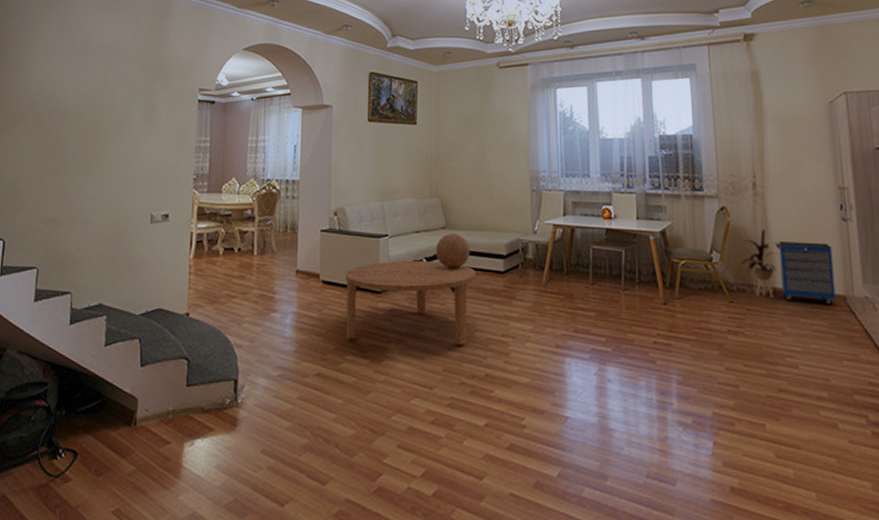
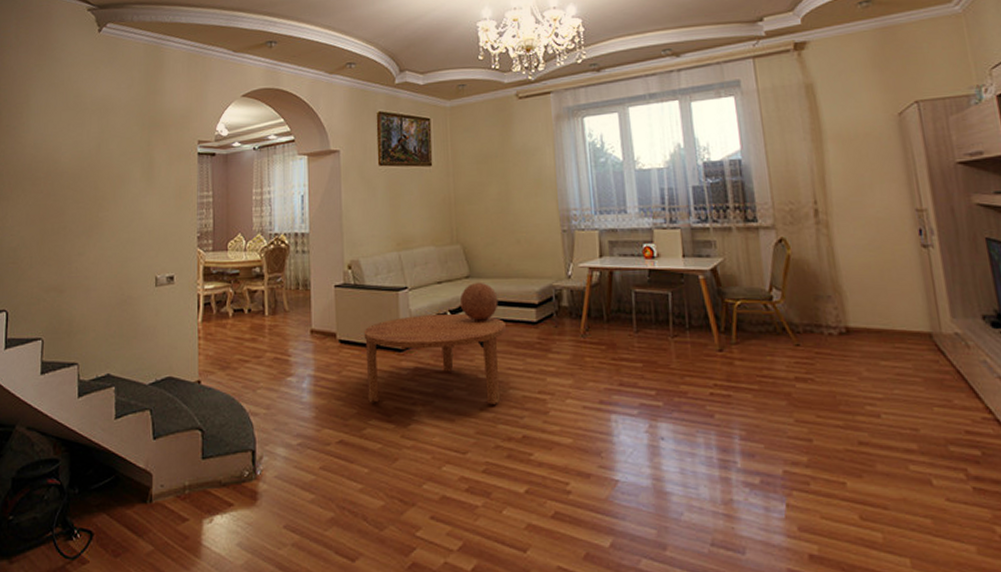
house plant: present [739,228,778,298] -> none [803,260,849,339]
cabinet: present [774,240,836,306] -> none [843,273,921,345]

